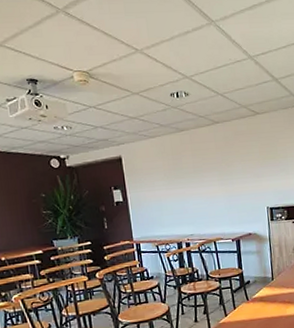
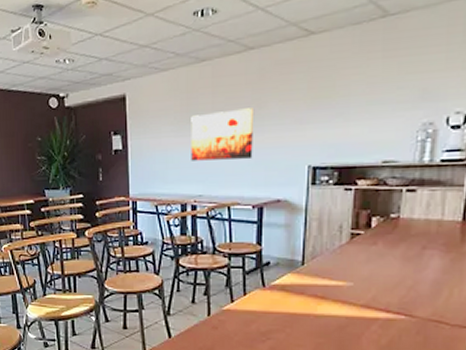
wall art: none [177,166,228,208] -> present [191,108,255,161]

